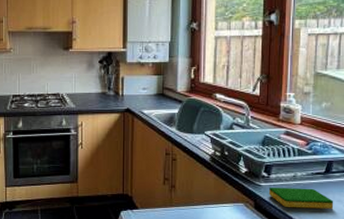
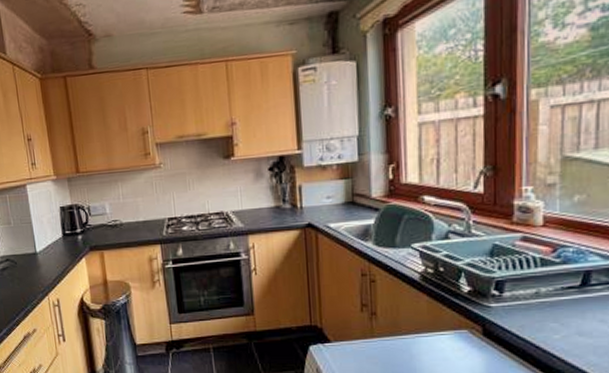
dish sponge: present [269,187,334,209] -> none [502,306,595,333]

